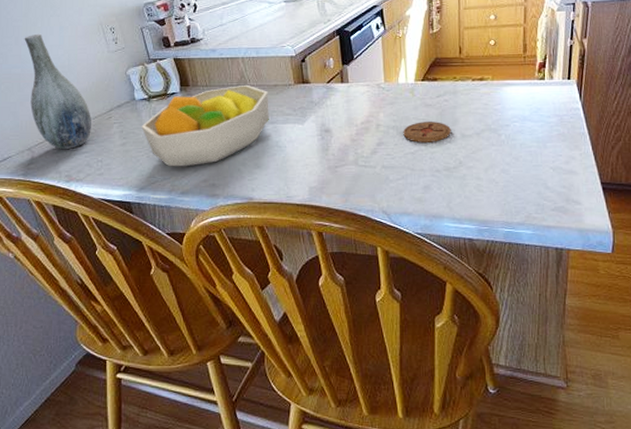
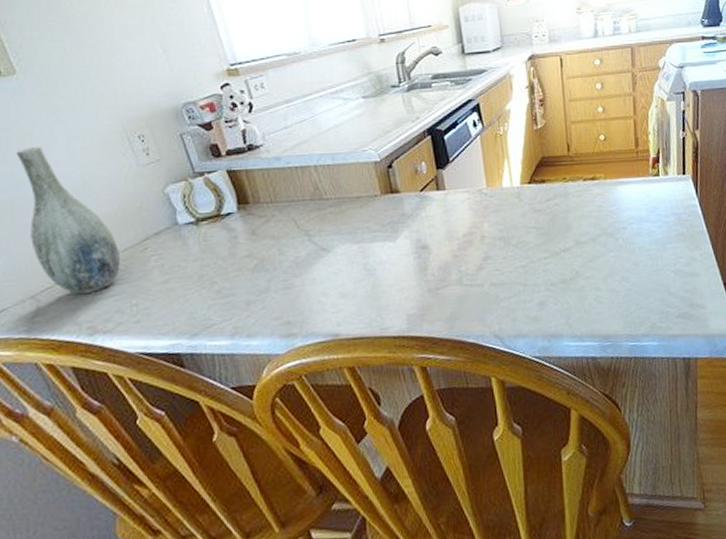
fruit bowl: present [141,84,269,167] -> none [188,198,353,305]
coaster: present [403,122,451,143] -> none [511,228,565,254]

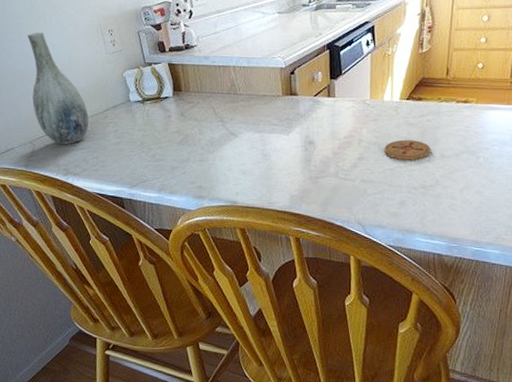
coaster: none [511,228,565,254] -> present [384,140,431,161]

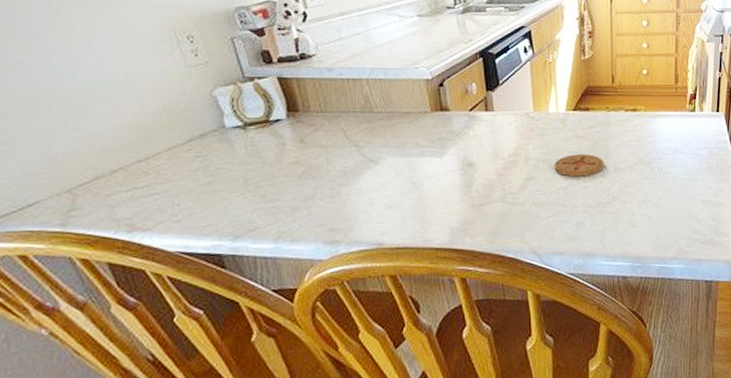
vase: present [27,31,89,145] -> none [56,38,163,191]

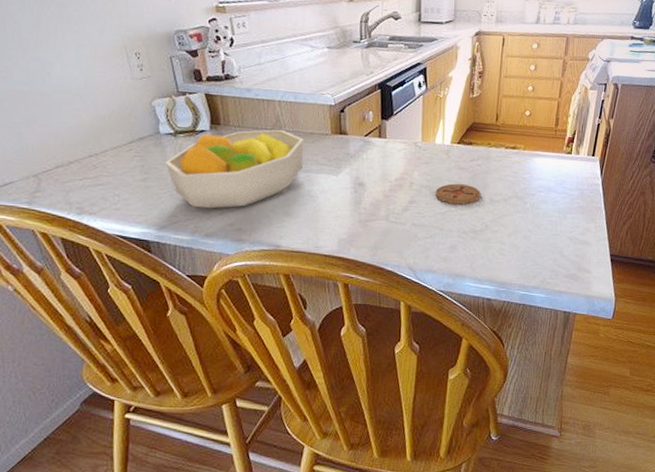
fruit bowl: none [234,111,401,210] -> present [165,129,304,209]

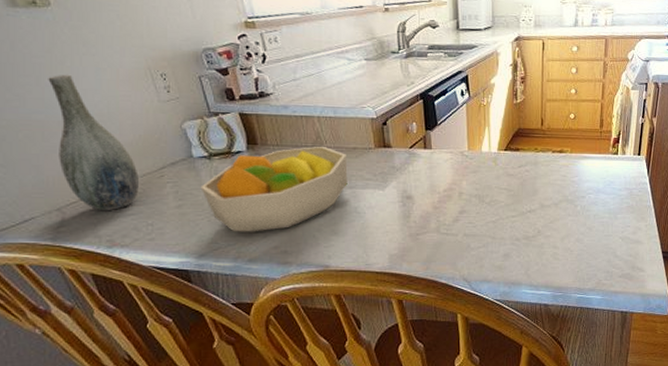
vase: none [33,49,109,180] -> present [48,74,139,211]
coaster: present [435,183,481,205] -> none [485,191,531,212]

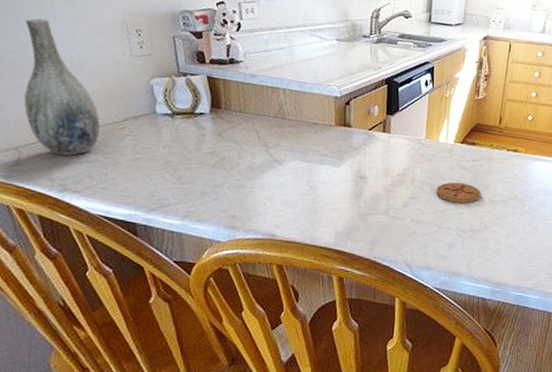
fruit bowl: present [200,146,348,232] -> none [159,116,307,194]
coaster: none [485,191,531,212] -> present [436,182,481,204]

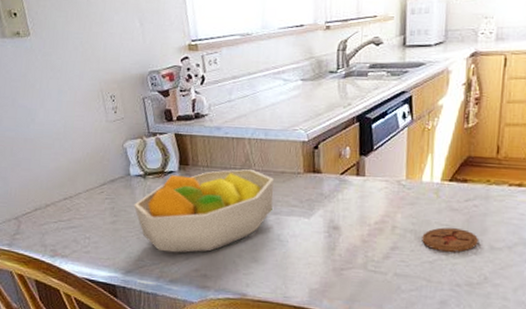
vase: present [23,18,100,156] -> none [21,96,83,223]
fruit bowl: none [159,116,307,194] -> present [133,168,274,253]

